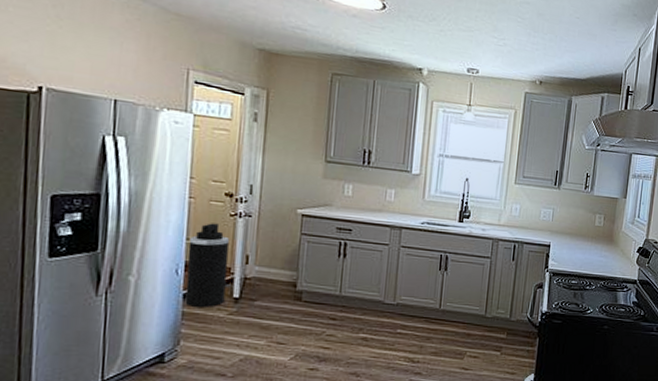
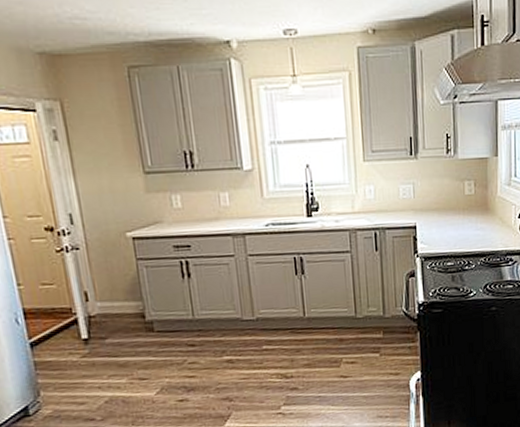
trash can: present [184,223,230,308] -> none [20,262,74,356]

